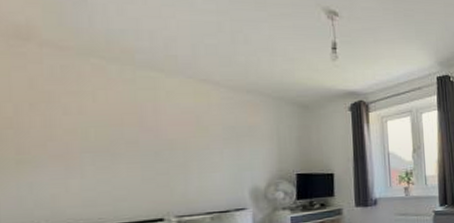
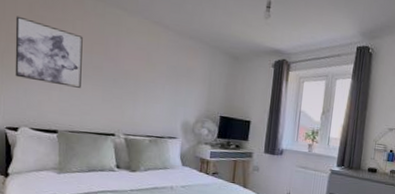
wall art: none [10,95,111,171] -> present [15,16,83,88]

